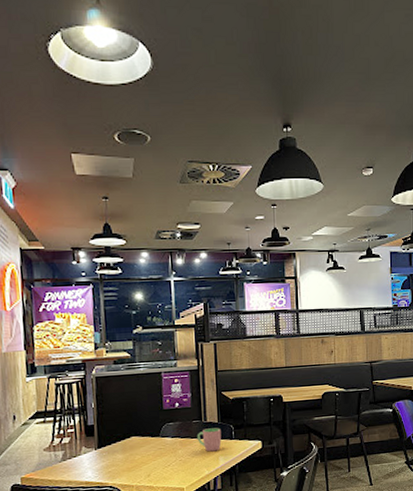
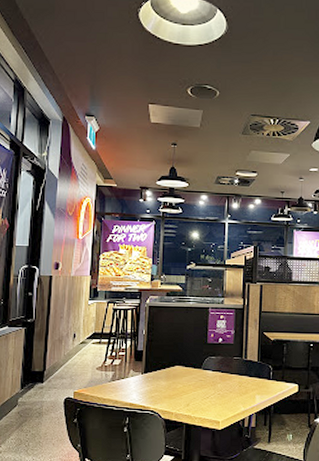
cup: present [197,427,222,452] -> none [236,366,260,389]

